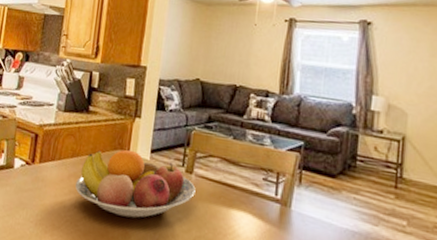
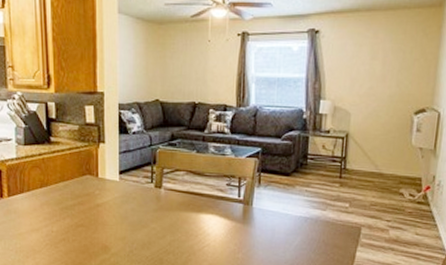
fruit bowl: present [75,149,196,219] -> none [49,174,166,234]

